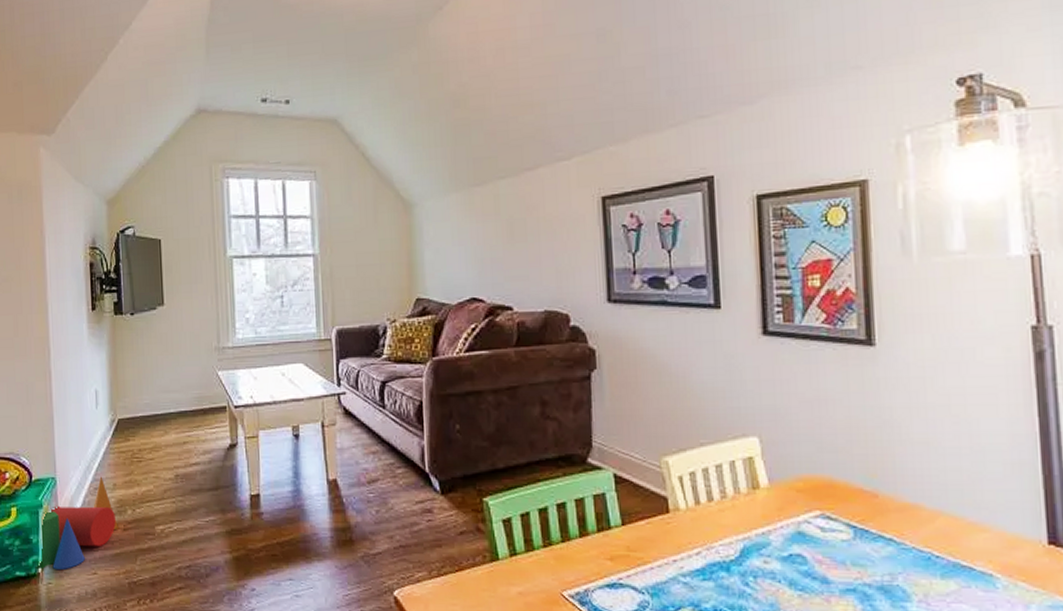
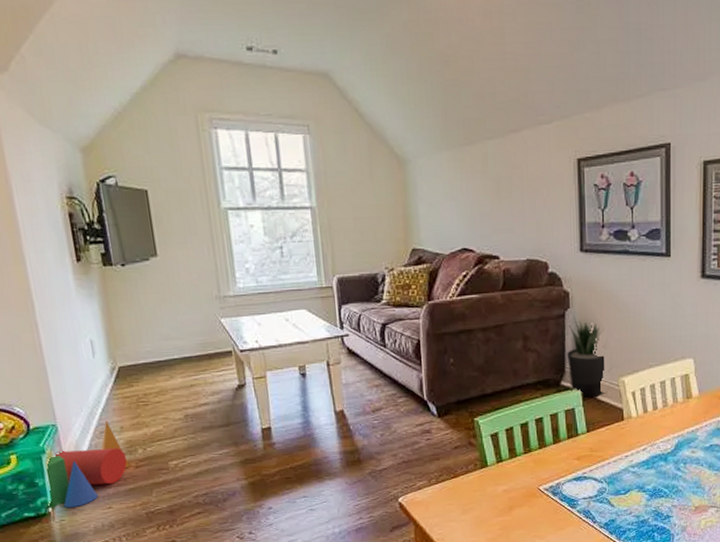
planter: none [595,380,646,480] -> present [567,318,607,398]

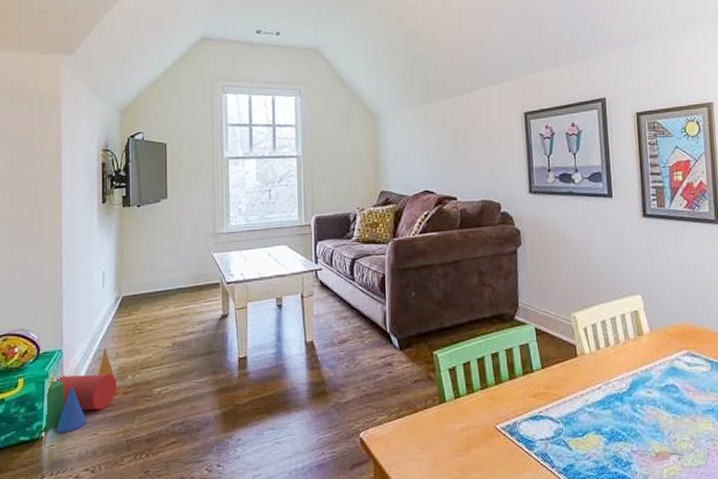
planter: present [567,318,607,398] -> none [520,254,560,333]

